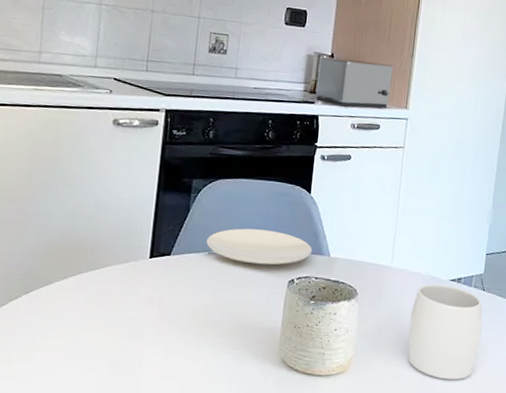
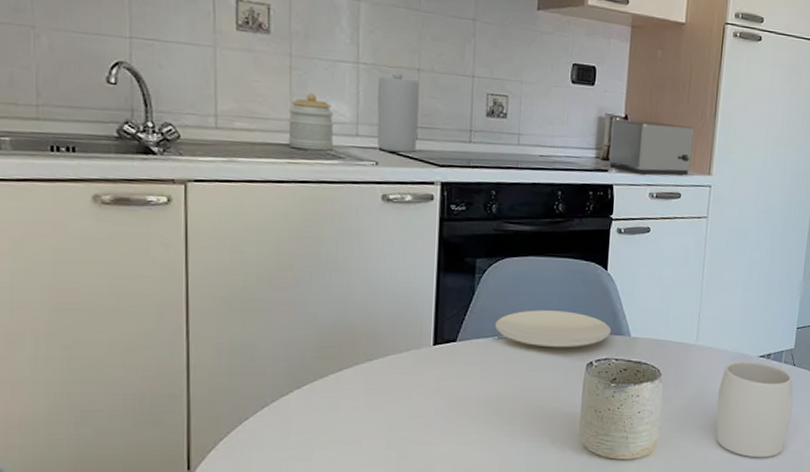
jar: none [36,29,77,80] -> present [288,93,334,151]
paper towel holder: none [112,13,152,83] -> present [376,73,419,153]

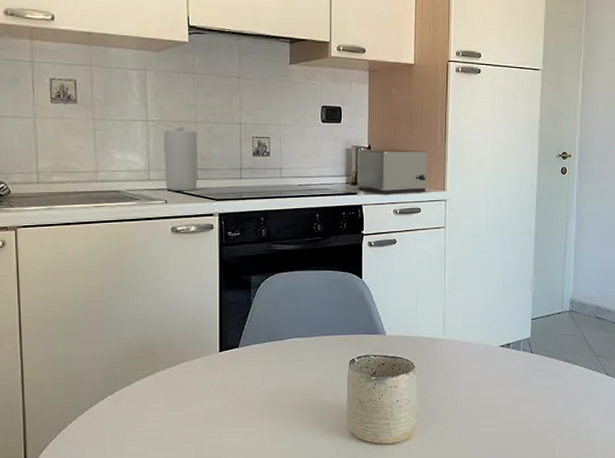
jar: present [288,93,334,151] -> none [94,148,131,195]
plate: present [495,310,612,348] -> none [270,316,369,349]
mug: present [716,361,794,458] -> none [465,351,533,438]

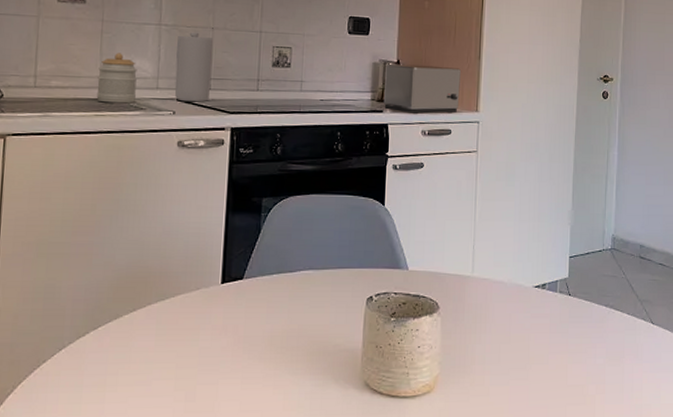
jar: none [94,148,131,195] -> present [96,53,137,104]

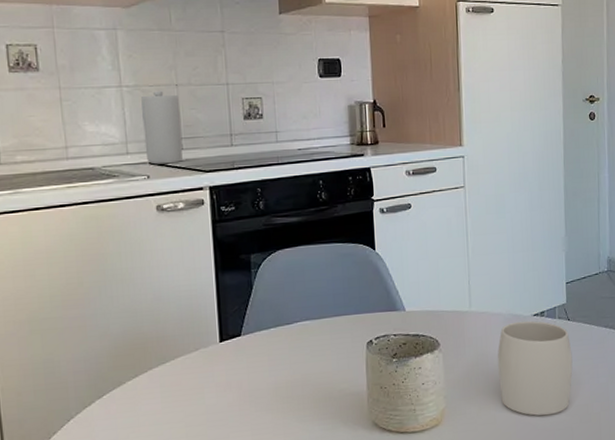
jar: present [96,53,137,104] -> none [63,120,108,174]
toaster: present [383,63,461,115] -> none [362,102,442,155]
mug: none [495,292,571,393] -> present [497,320,573,416]

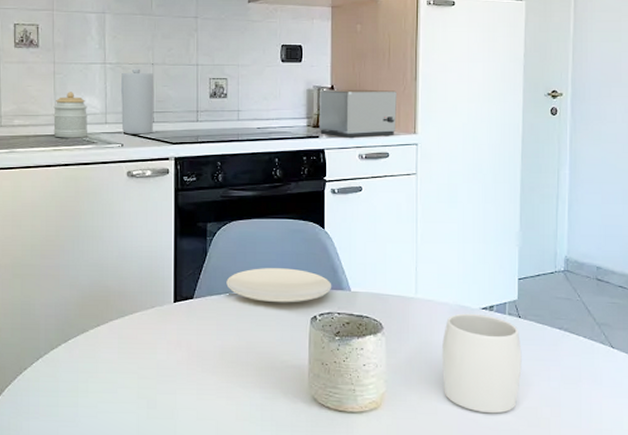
jar: none [63,120,108,174] -> present [53,92,88,138]
plate: none [275,294,387,331] -> present [226,268,332,303]
toaster: none [362,102,442,155] -> present [319,89,396,139]

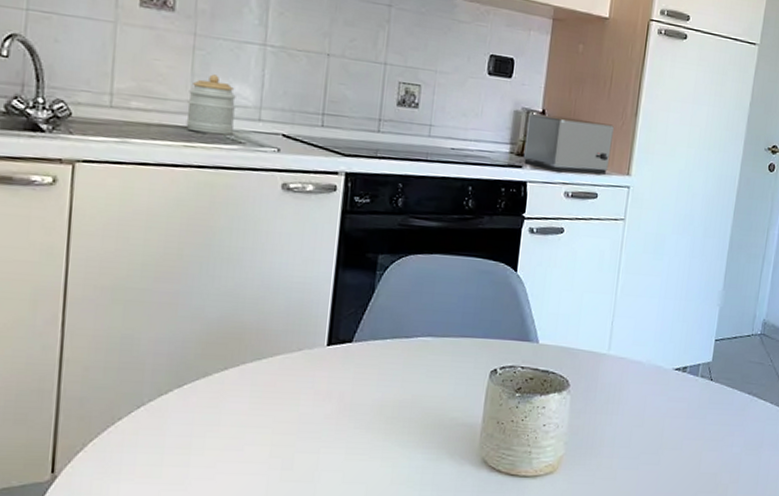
paper towel holder: present [121,68,153,135] -> none [280,57,328,141]
plate: present [226,268,332,303] -> none [394,311,519,353]
mug: present [441,313,522,414] -> none [625,373,710,479]

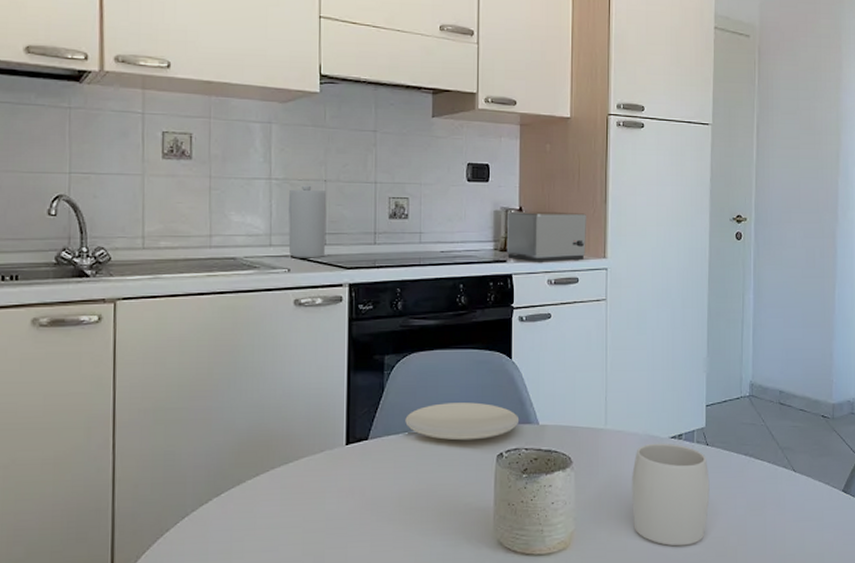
jar: present [185,74,236,135] -> none [207,210,250,262]
paper towel holder: none [280,57,328,141] -> present [288,185,326,258]
plate: none [394,311,519,353] -> present [405,402,520,441]
mug: none [625,373,710,479] -> present [631,443,710,546]

